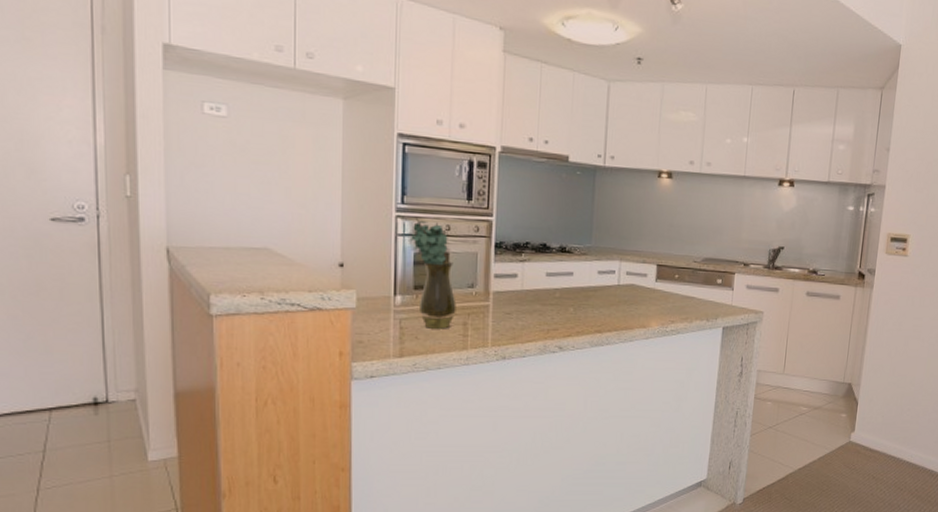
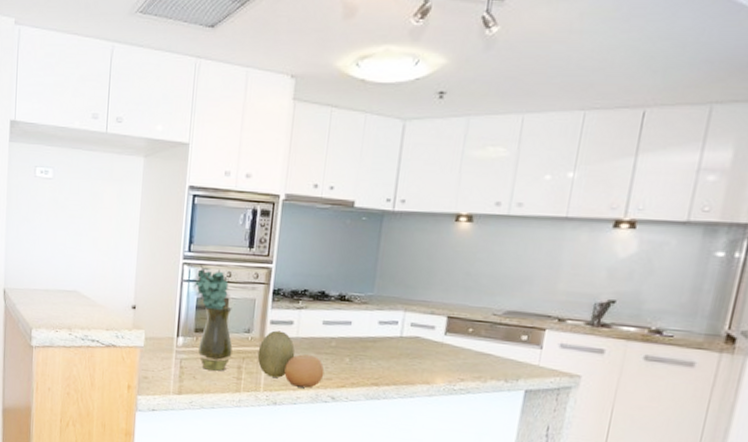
fruit: none [483,284,521,332] -> present [257,330,295,378]
fruit: none [512,307,551,340] -> present [284,354,325,388]

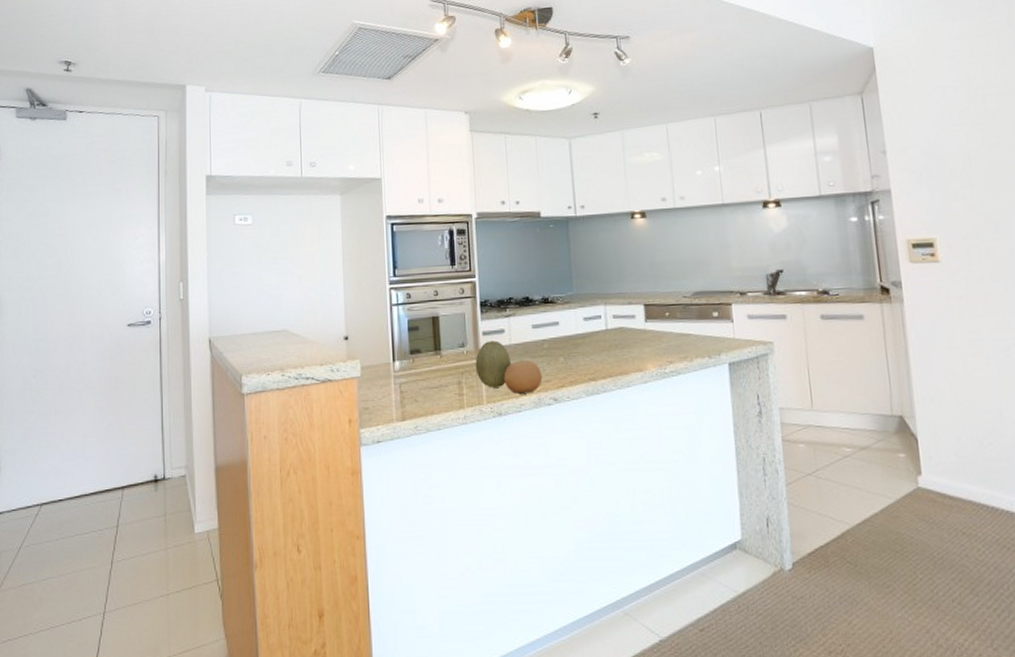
vase: present [195,265,233,371] -> none [404,288,450,391]

